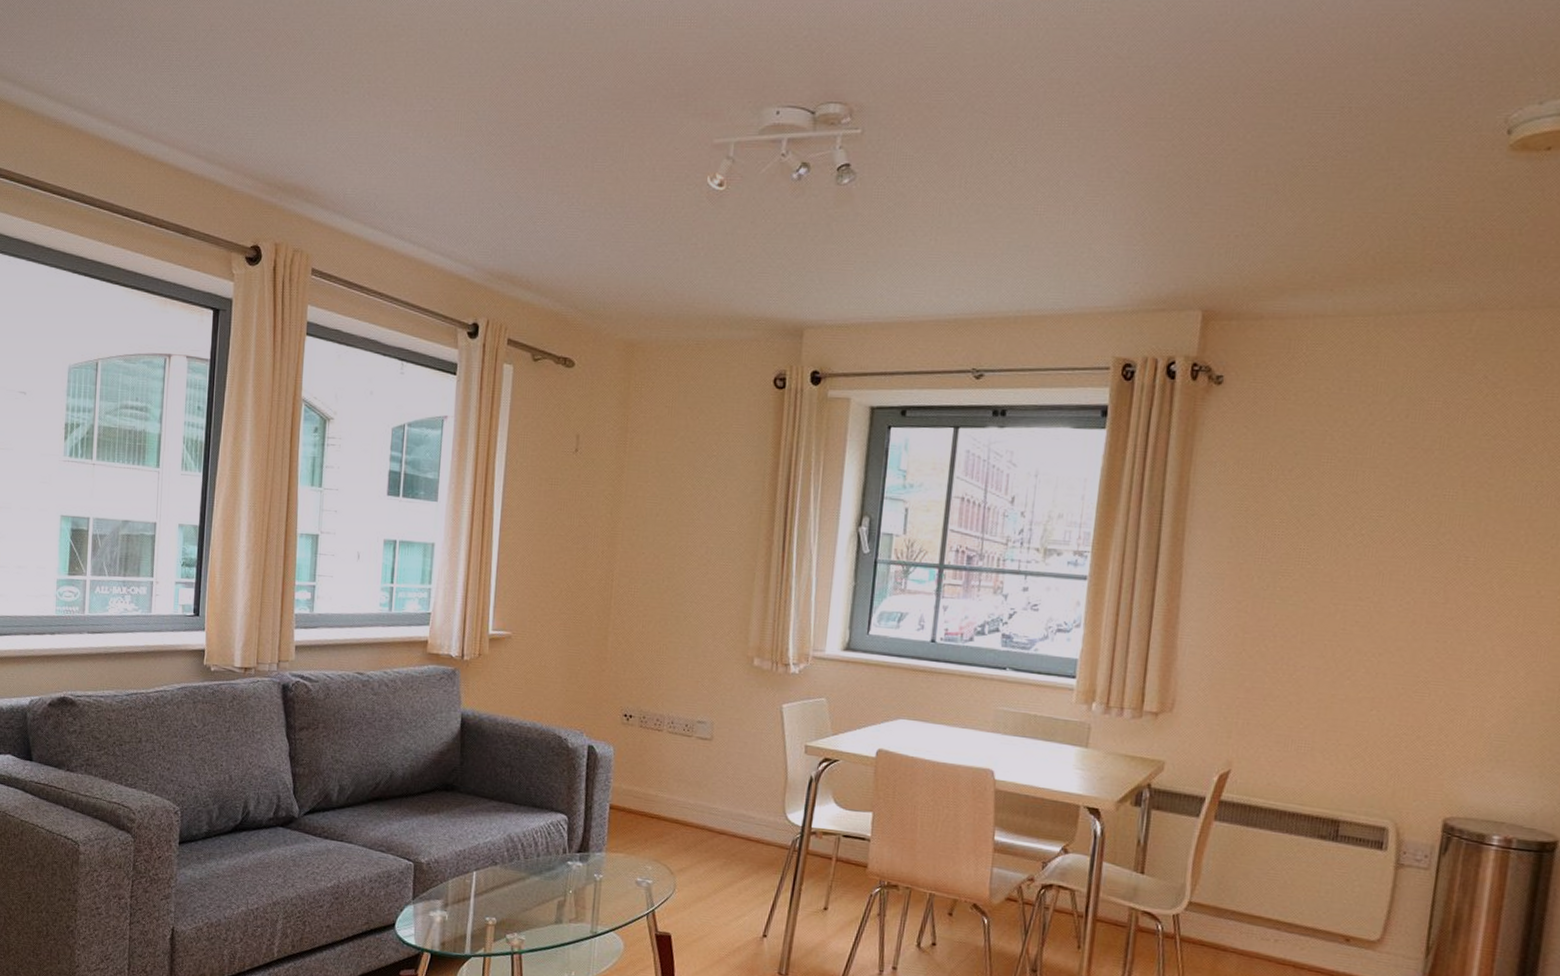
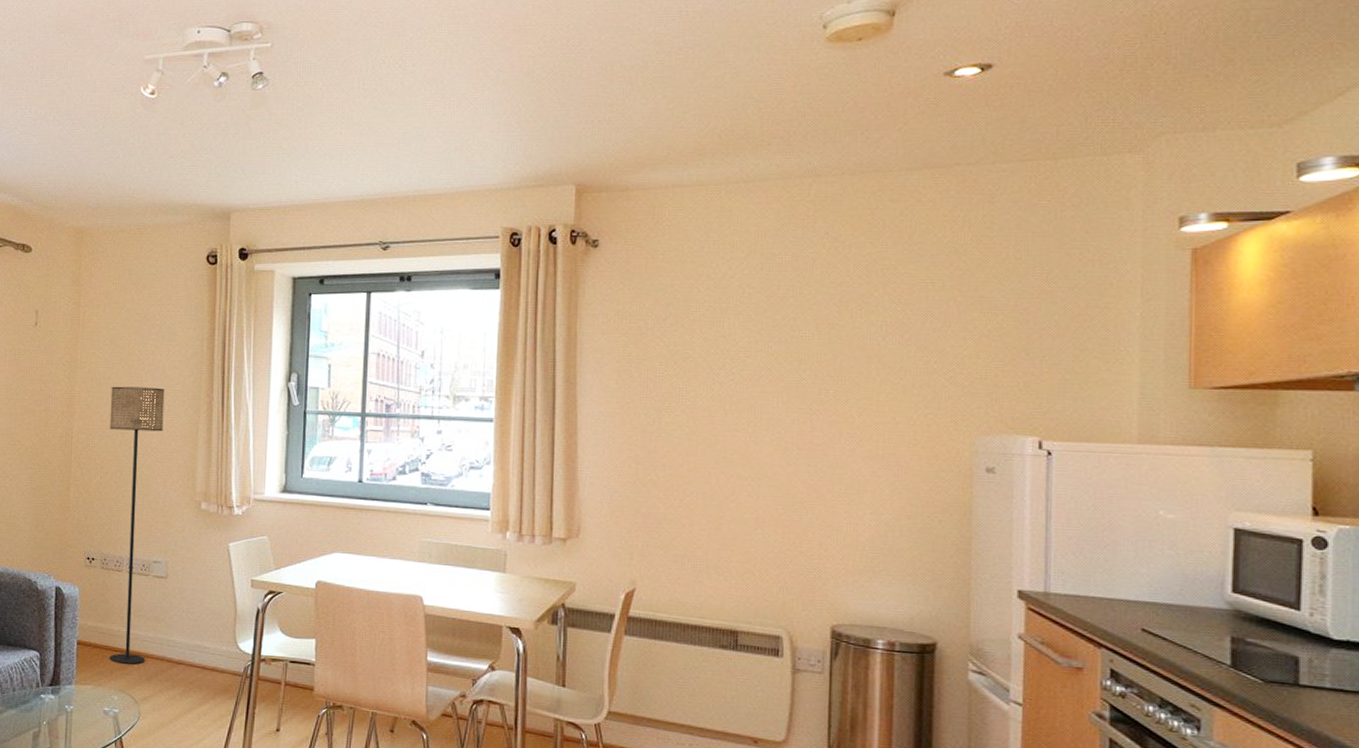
floor lamp: none [645,524,719,833] -> present [109,386,165,665]

